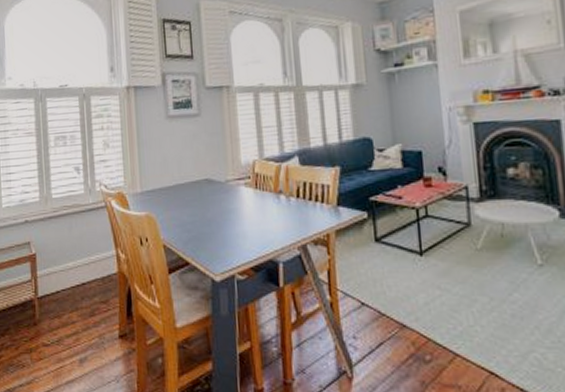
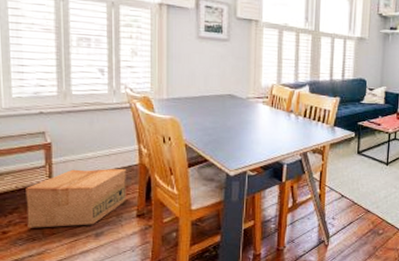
cardboard box: none [15,280,108,352] -> present [26,169,126,228]

